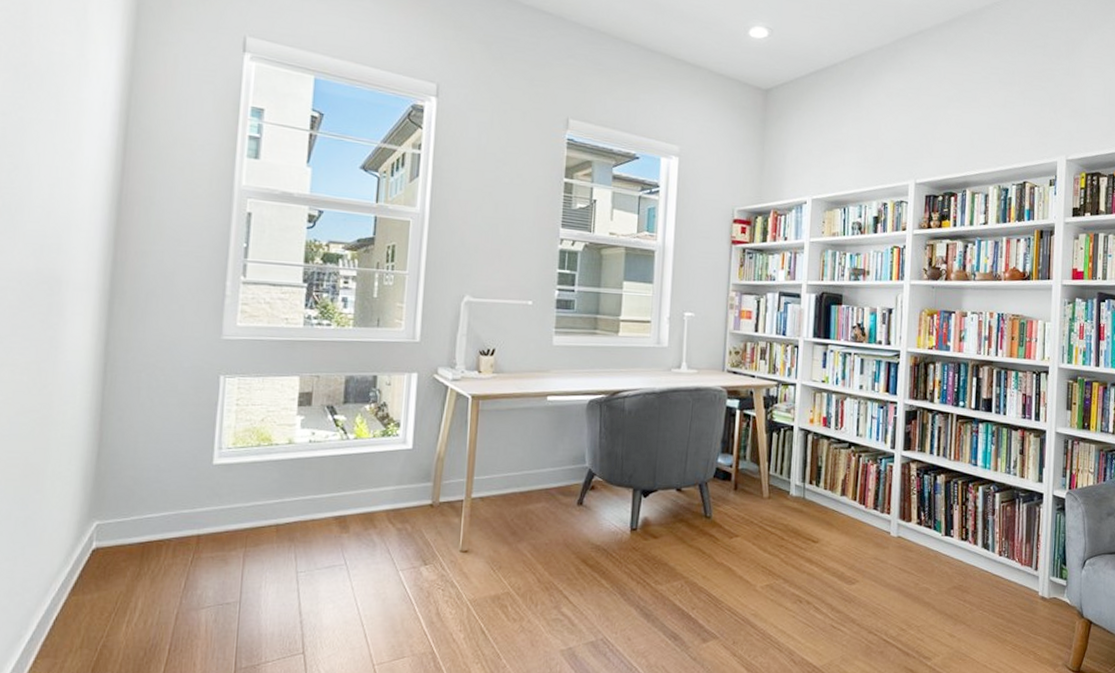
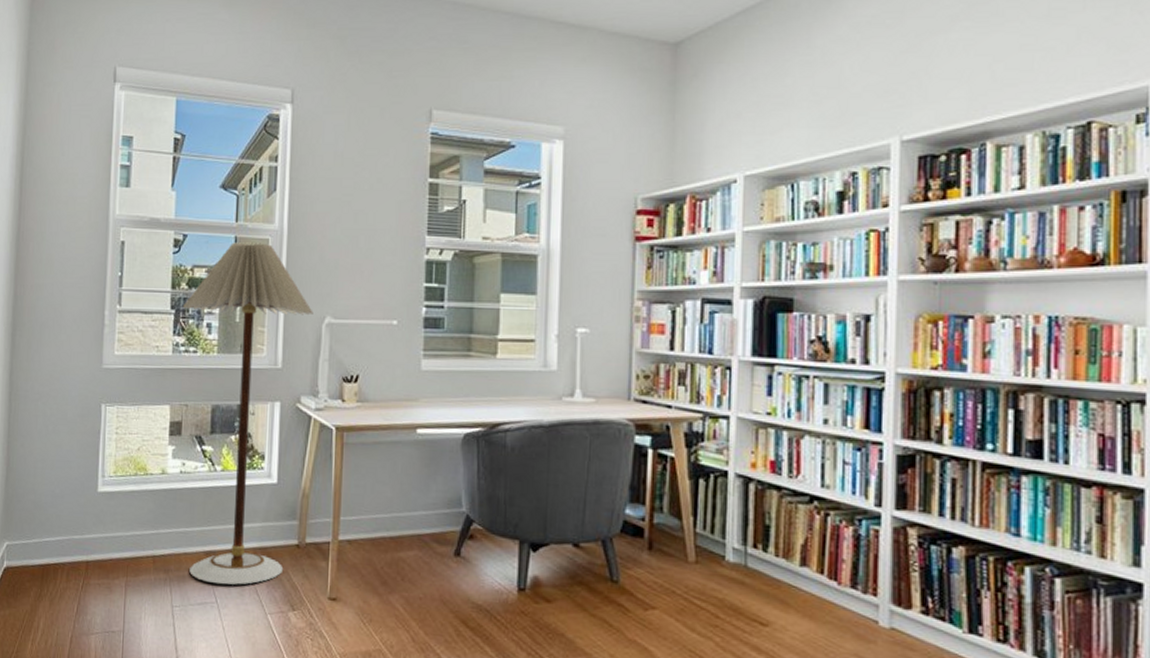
floor lamp: none [316,222,453,547] -> present [182,242,313,585]

